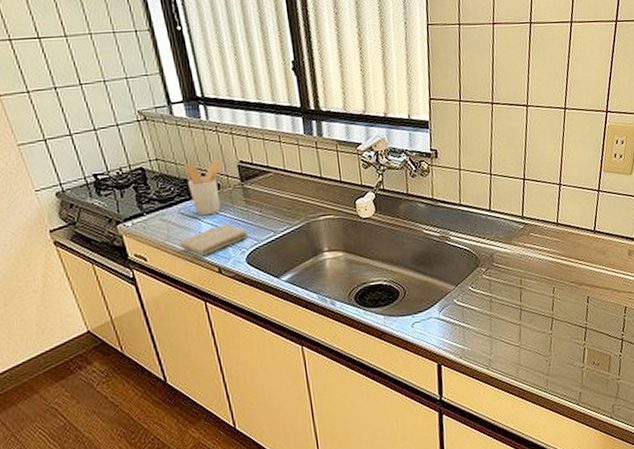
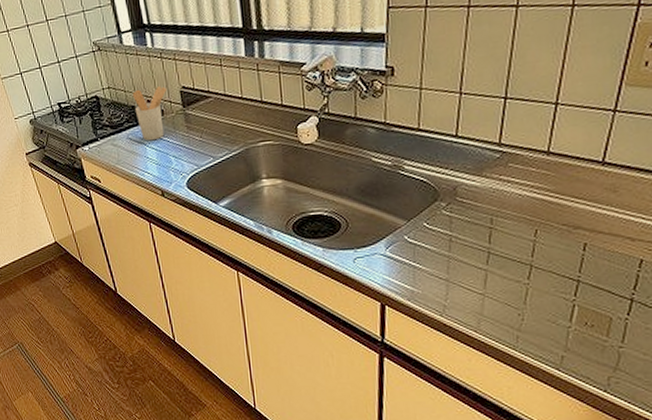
washcloth: present [179,224,249,256] -> none [128,149,190,179]

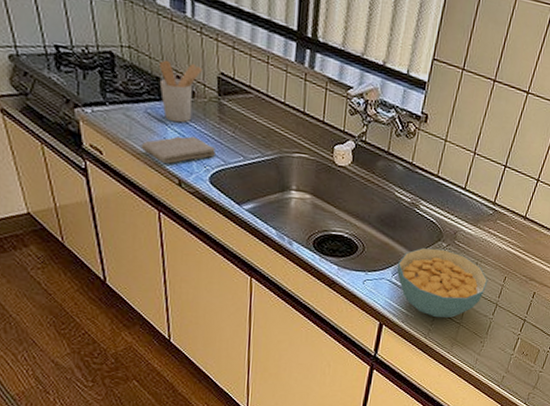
washcloth: none [128,149,190,179] -> present [141,136,217,164]
cereal bowl: none [390,209,512,291] -> present [397,247,489,318]

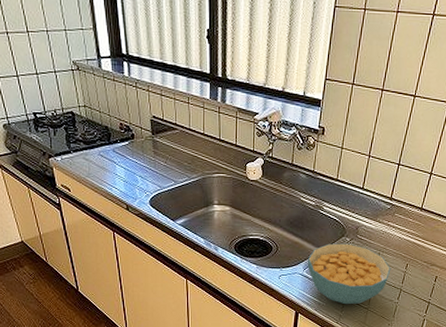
washcloth: present [141,136,217,164] -> none [97,169,154,193]
utensil holder: present [158,59,203,123] -> none [106,112,139,160]

